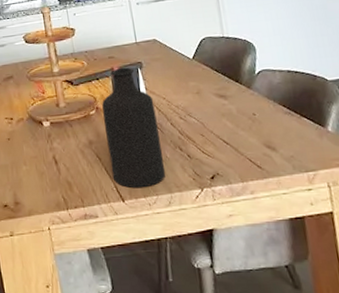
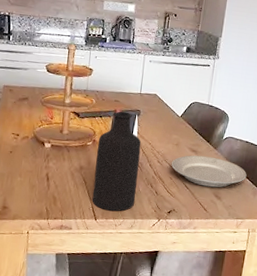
plate: none [198,98,303,138] -> present [171,155,247,188]

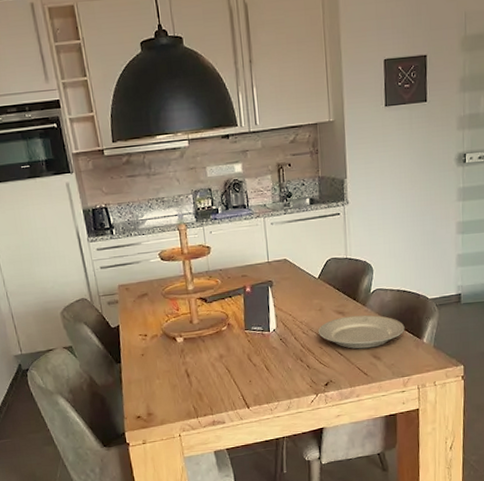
bottle: present [92,111,142,212] -> none [233,285,287,396]

